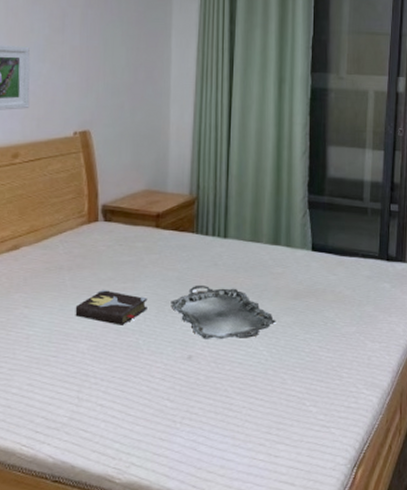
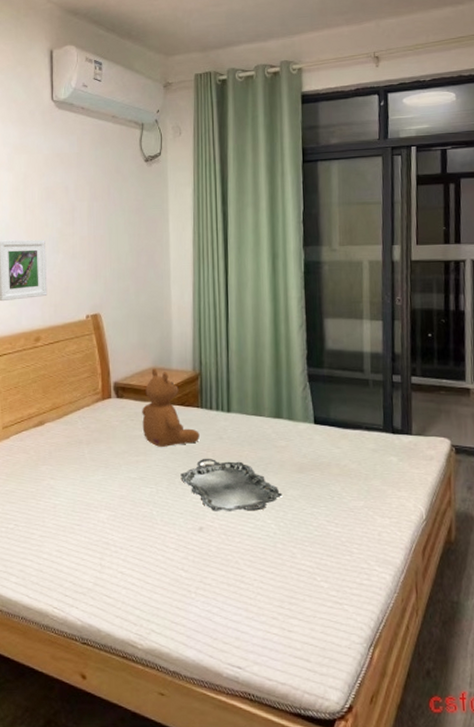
hardback book: present [75,289,148,325] -> none [95,462,159,497]
teddy bear: none [131,191,193,273] -> present [142,368,200,447]

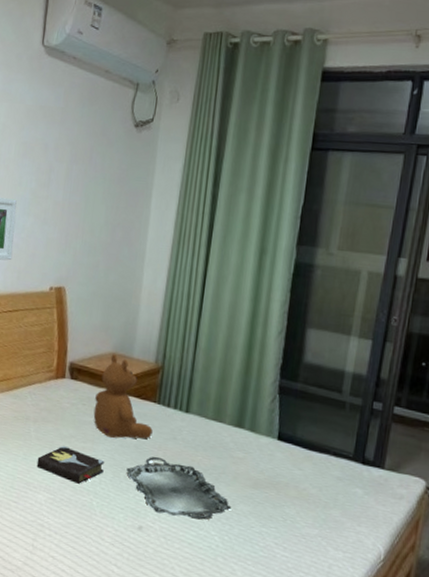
hardback book: none [95,462,159,497] -> present [36,445,105,484]

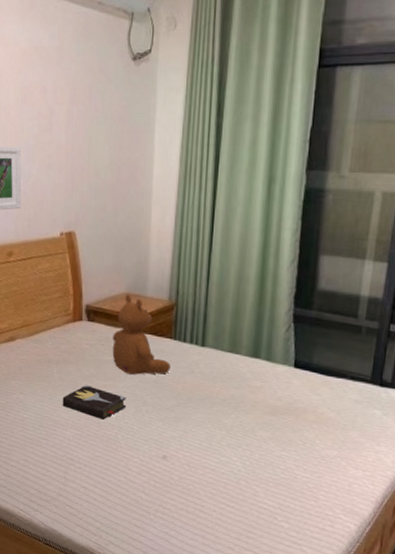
serving tray: present [126,456,232,520] -> none [148,389,252,447]

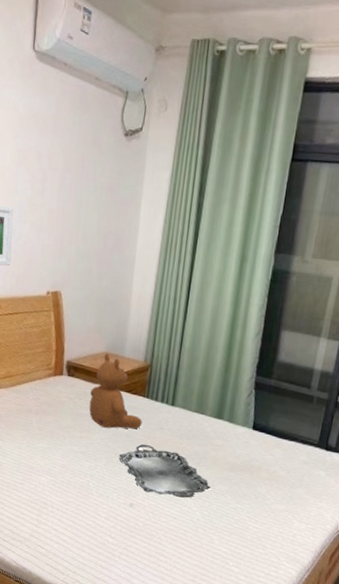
hardback book: present [62,384,126,420] -> none [39,434,100,468]
serving tray: none [148,389,252,447] -> present [119,444,211,498]

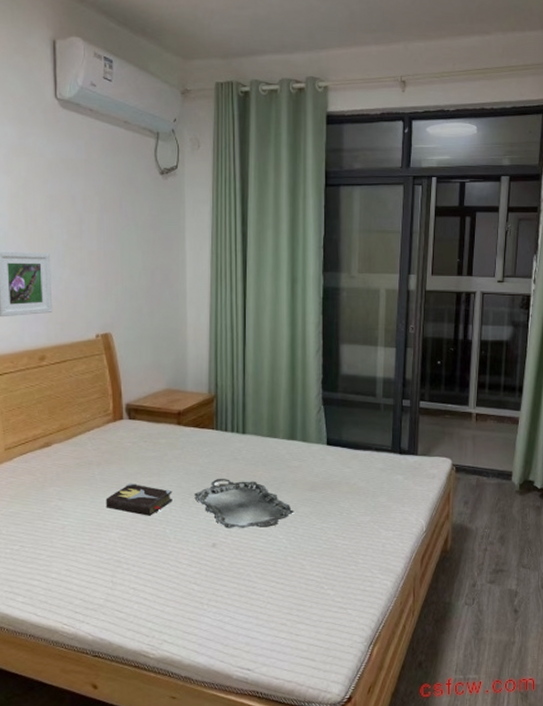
hardback book: none [39,434,100,468] -> present [105,482,173,516]
teddy bear: present [89,353,142,429] -> none [155,390,214,468]

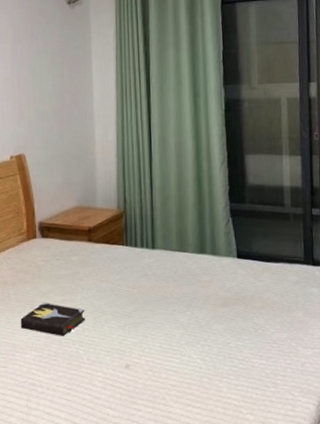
serving tray: present [194,478,294,529] -> none [106,295,208,348]

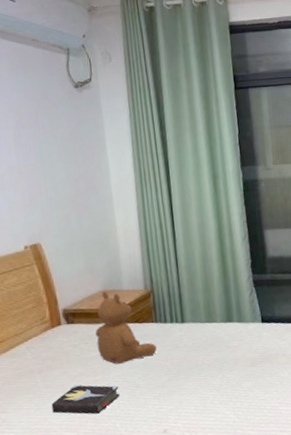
teddy bear: none [67,207,125,286] -> present [95,291,157,365]

